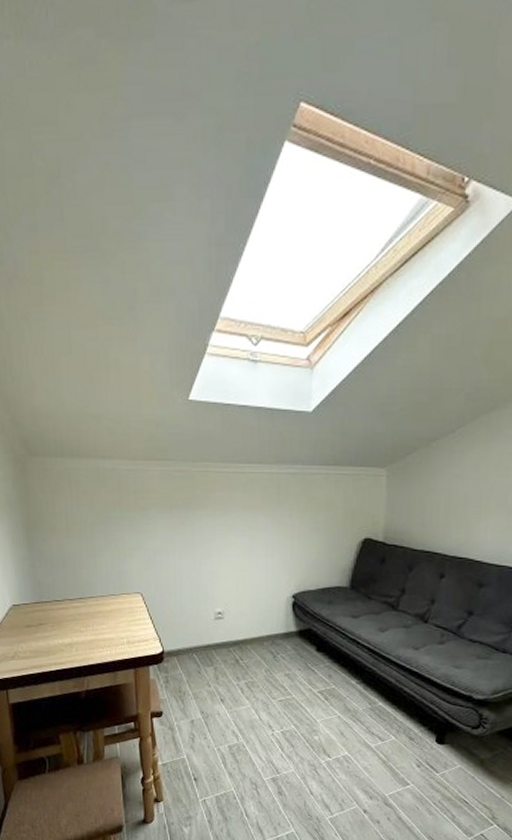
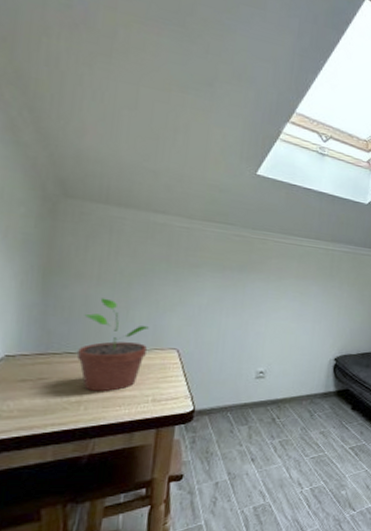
potted plant: none [62,548,116,635] -> present [77,298,149,392]

